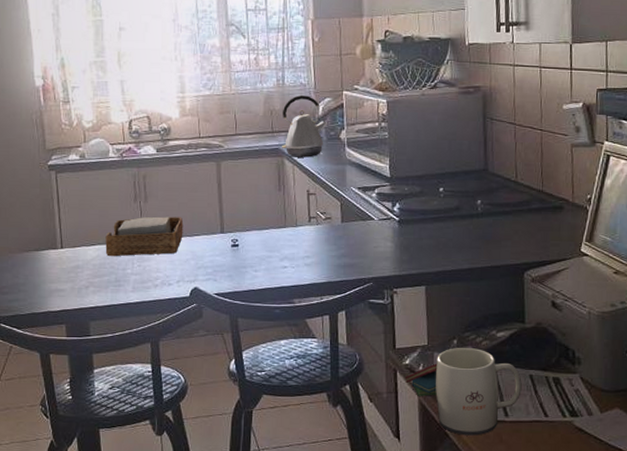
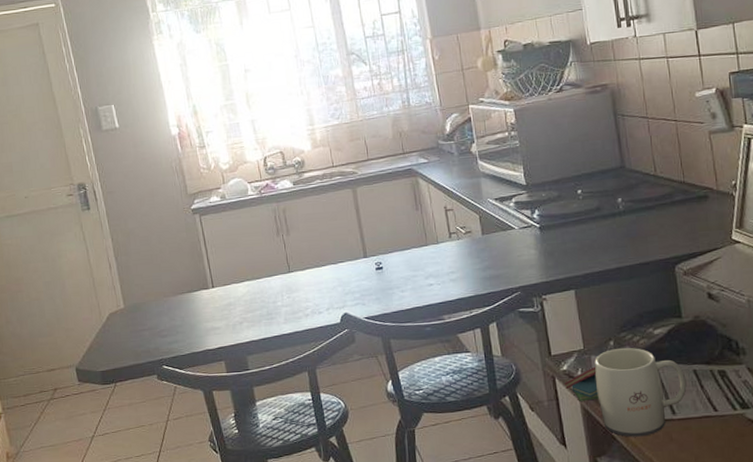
napkin holder: present [105,216,184,257] -> none [253,246,328,292]
kettle: present [282,95,328,158] -> none [410,113,458,176]

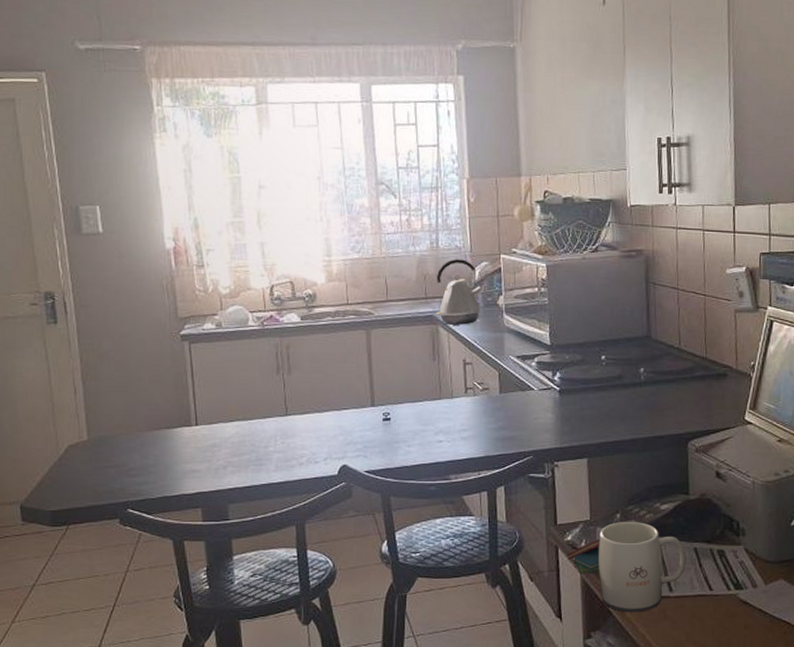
kettle: none [410,113,458,176] -> present [436,259,485,325]

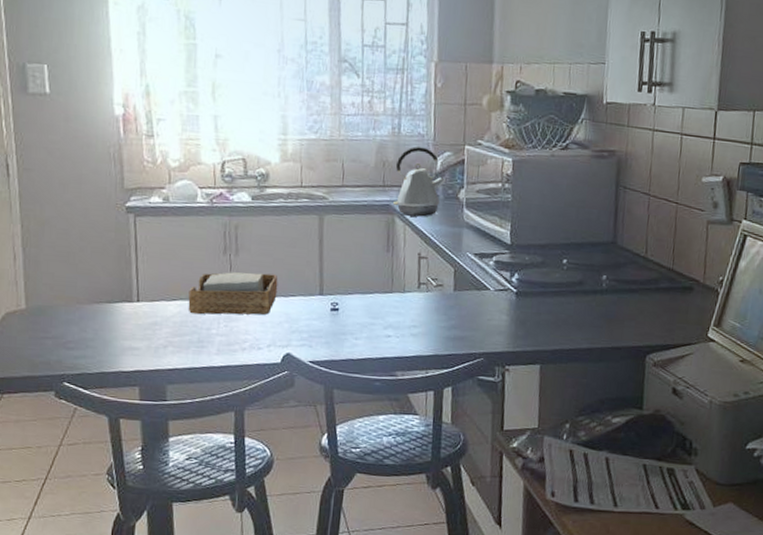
napkin holder: none [245,389,331,434] -> present [188,272,278,315]
sticky notes: present [566,538,601,574] -> none [510,447,547,482]
mug: present [597,521,686,613] -> none [542,432,635,526]

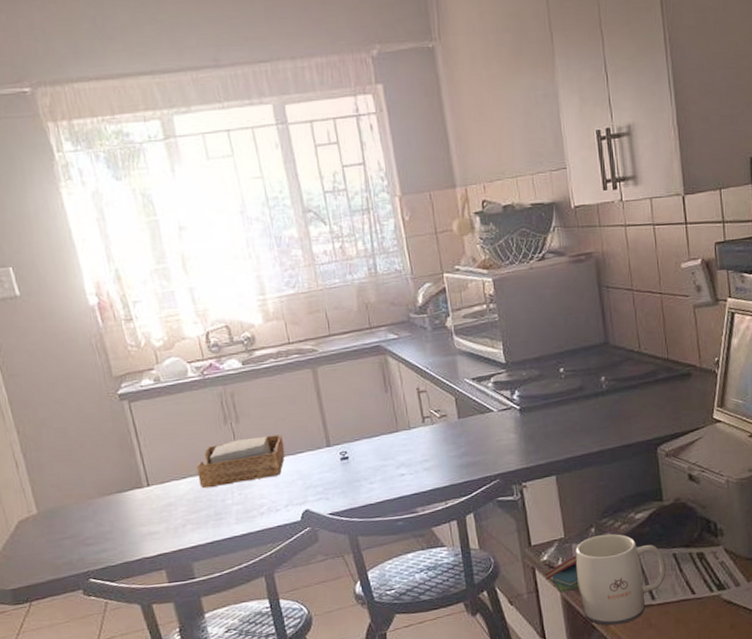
kettle: present [393,146,447,217] -> none [378,283,432,353]
sticky notes: none [510,447,547,482] -> present [544,555,579,592]
mug: none [542,432,635,526] -> present [575,534,666,626]

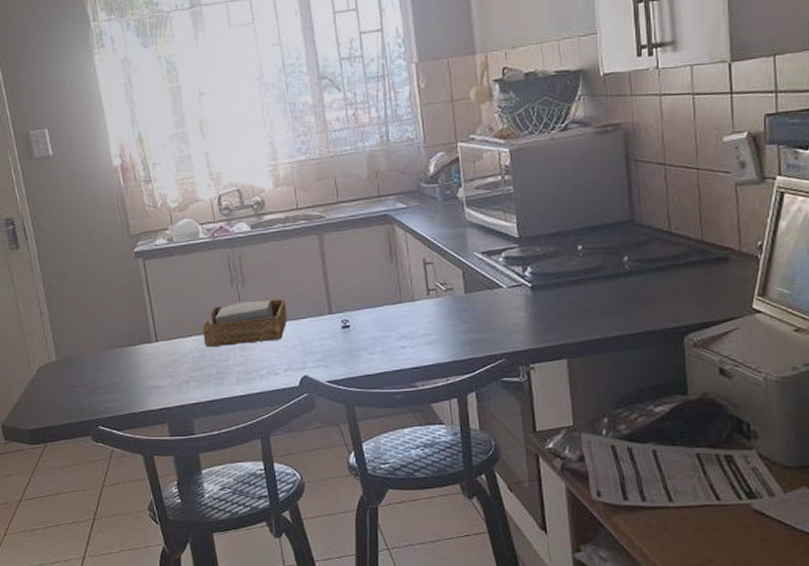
sticky notes: present [544,555,579,592] -> none [548,445,587,483]
mug: present [575,534,666,626] -> none [584,425,687,525]

